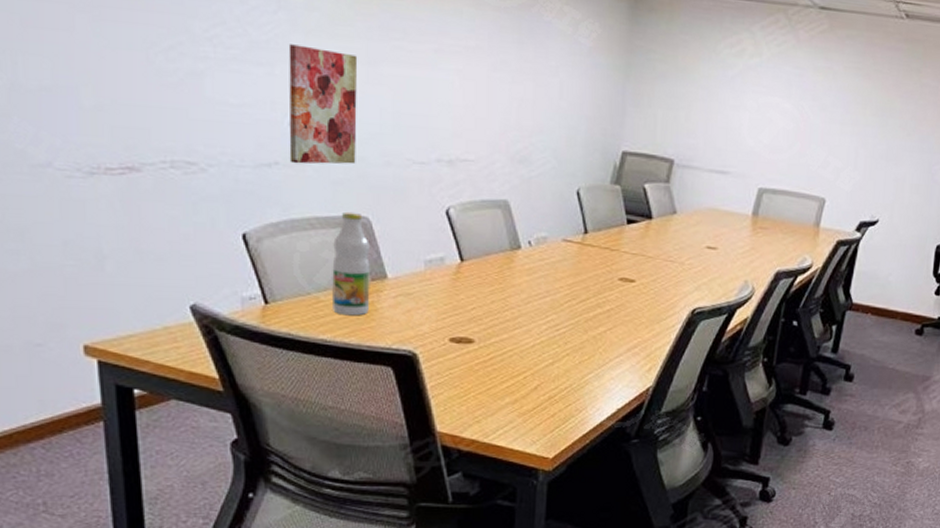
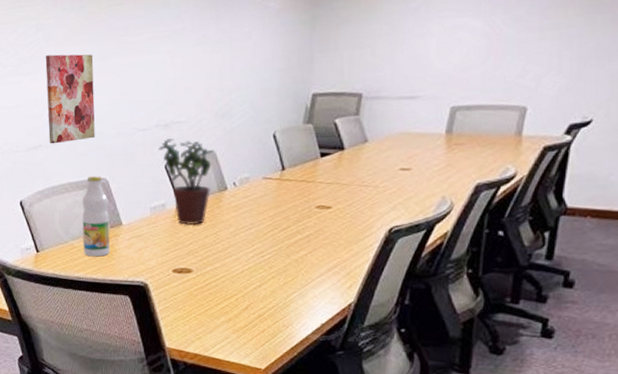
potted plant: none [439,179,507,287] -> present [159,138,214,226]

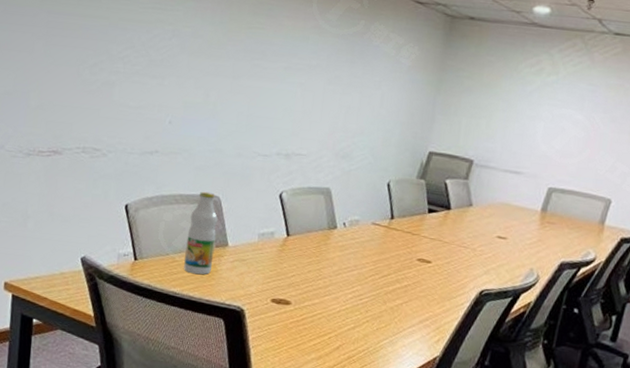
wall art: present [45,54,95,144] -> none [166,62,226,155]
potted plant: present [159,138,214,226] -> none [276,169,329,259]

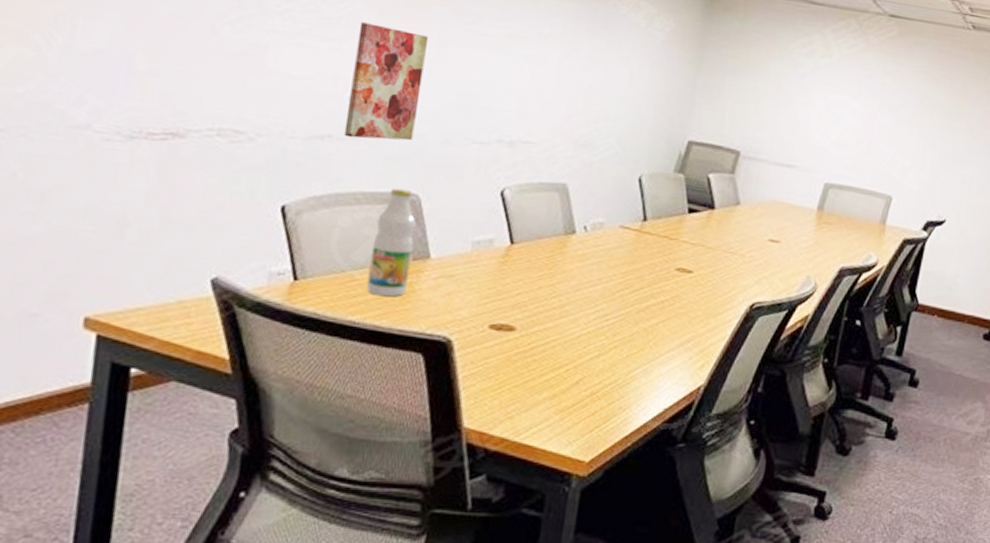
wall art: none [166,62,226,155] -> present [343,22,429,141]

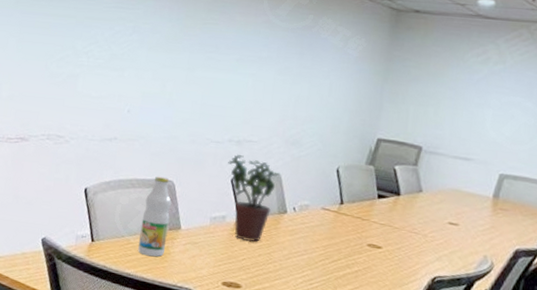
wall art: present [343,22,429,141] -> none [124,56,182,141]
potted plant: none [496,159,566,272] -> present [228,155,279,243]

